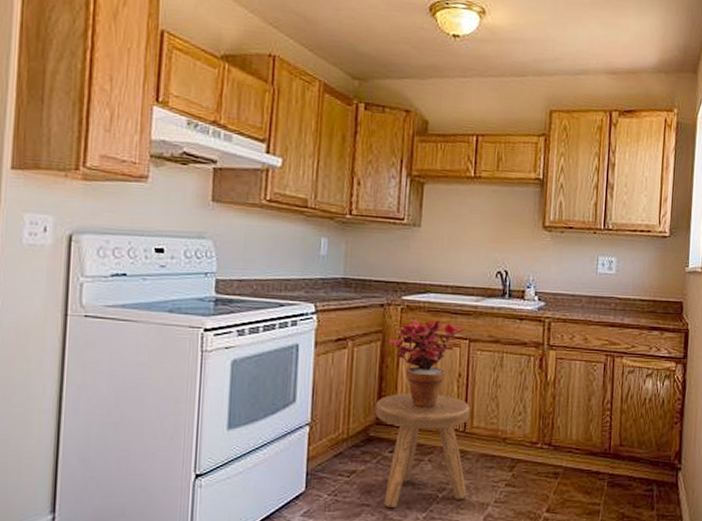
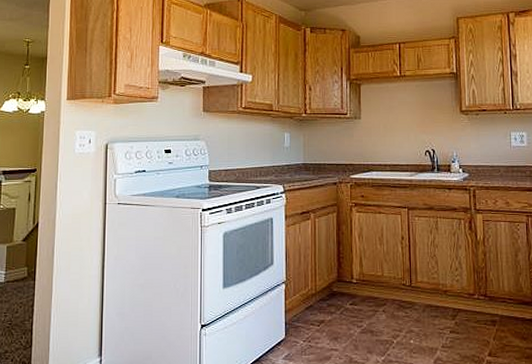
stool: present [375,392,470,509] -> none [336,254,417,353]
potted plant: present [388,320,465,408] -> none [342,193,404,267]

